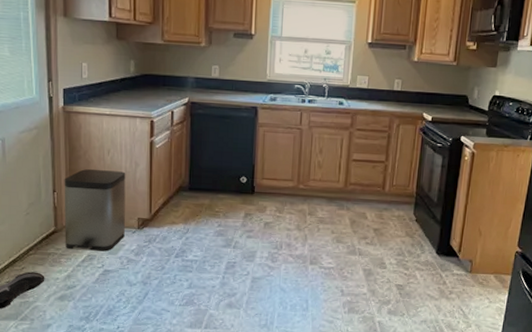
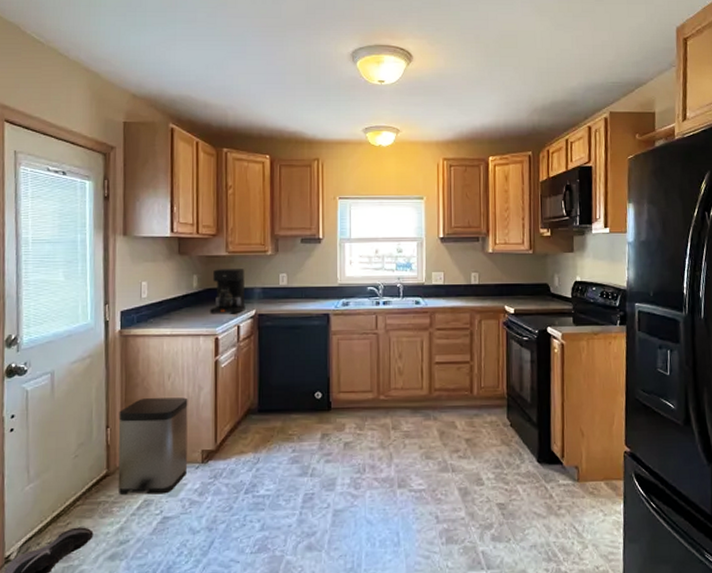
coffee maker: none [146,56,179,100] -> present [210,269,246,315]

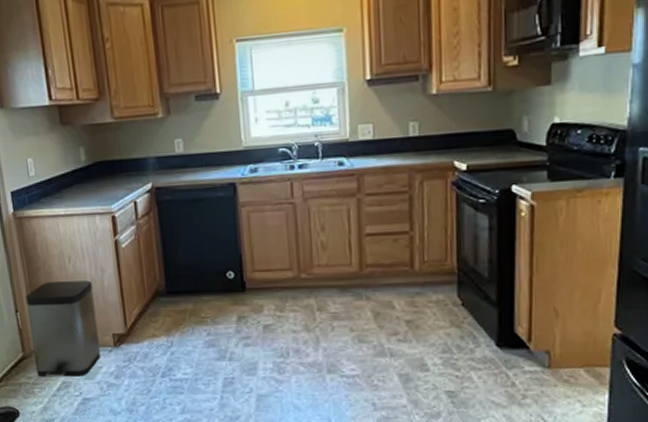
coffee maker: present [210,269,246,315] -> none [101,136,141,191]

